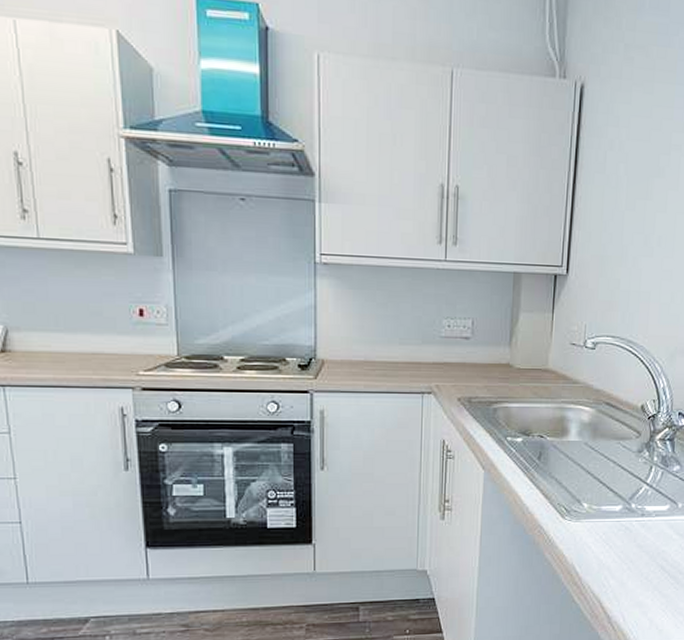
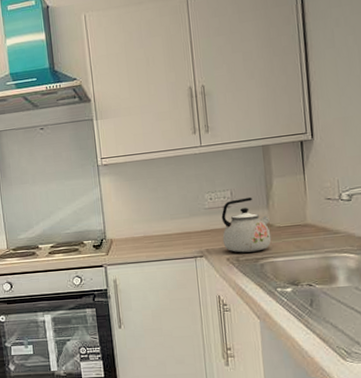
kettle: none [456,330,510,394] -> present [221,198,272,253]

